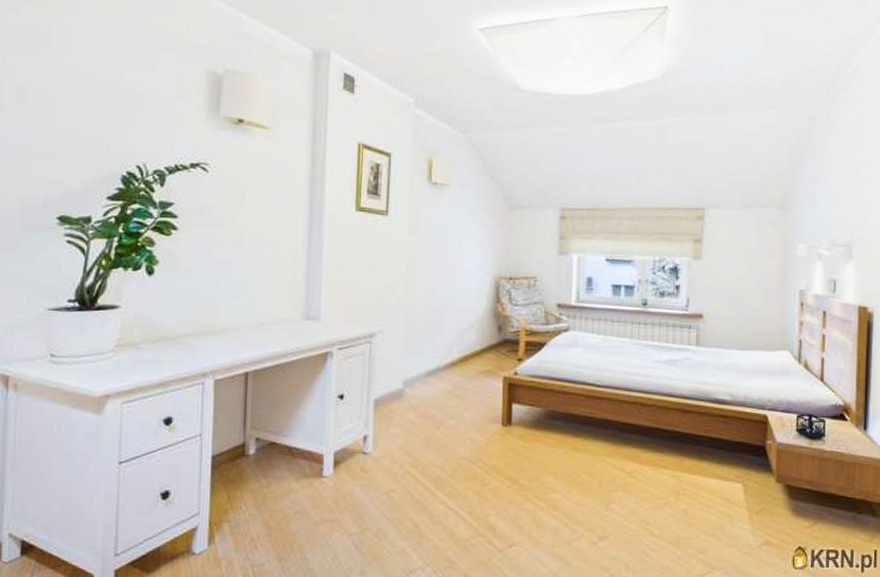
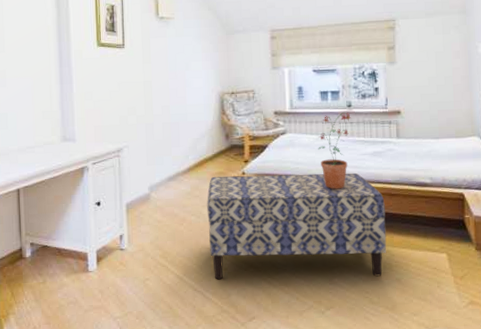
bench: none [469,374,677,505] -> present [207,173,387,280]
potted plant: none [604,311,646,400] -> present [318,112,351,189]

